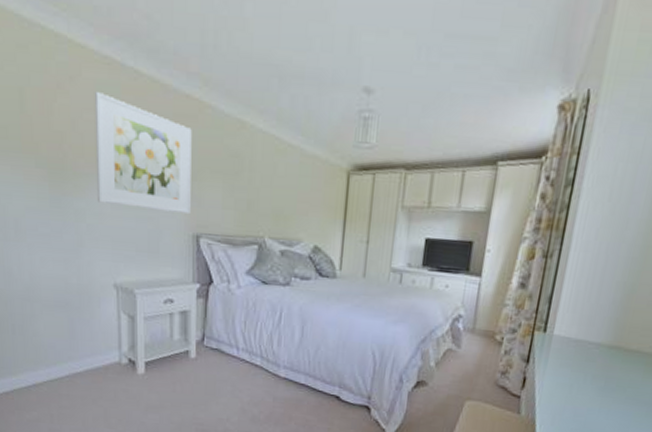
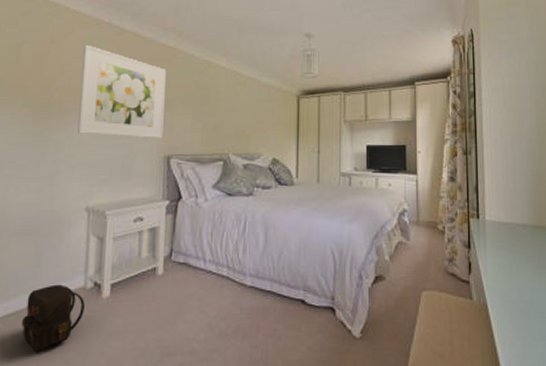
backpack: none [65,357,122,415] -> present [22,284,86,352]

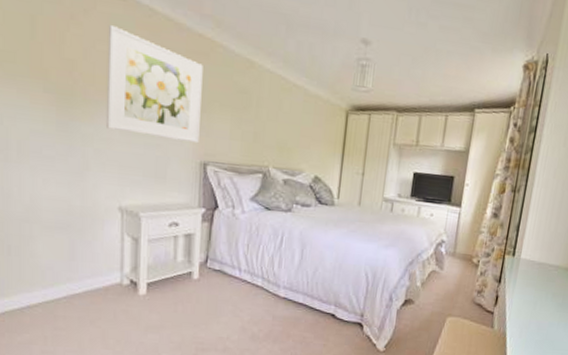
backpack: present [22,284,86,352] -> none [61,278,123,337]

